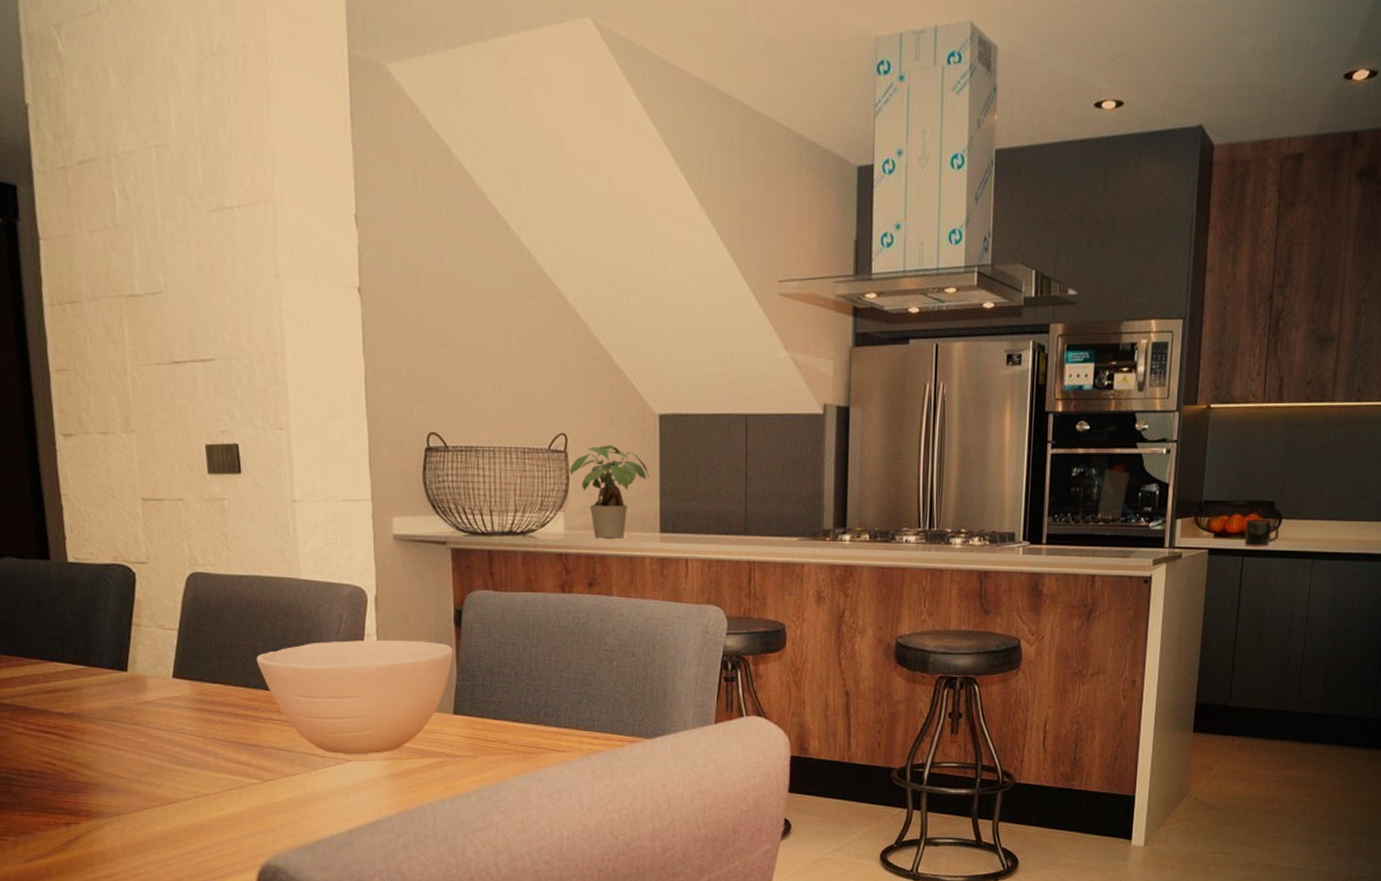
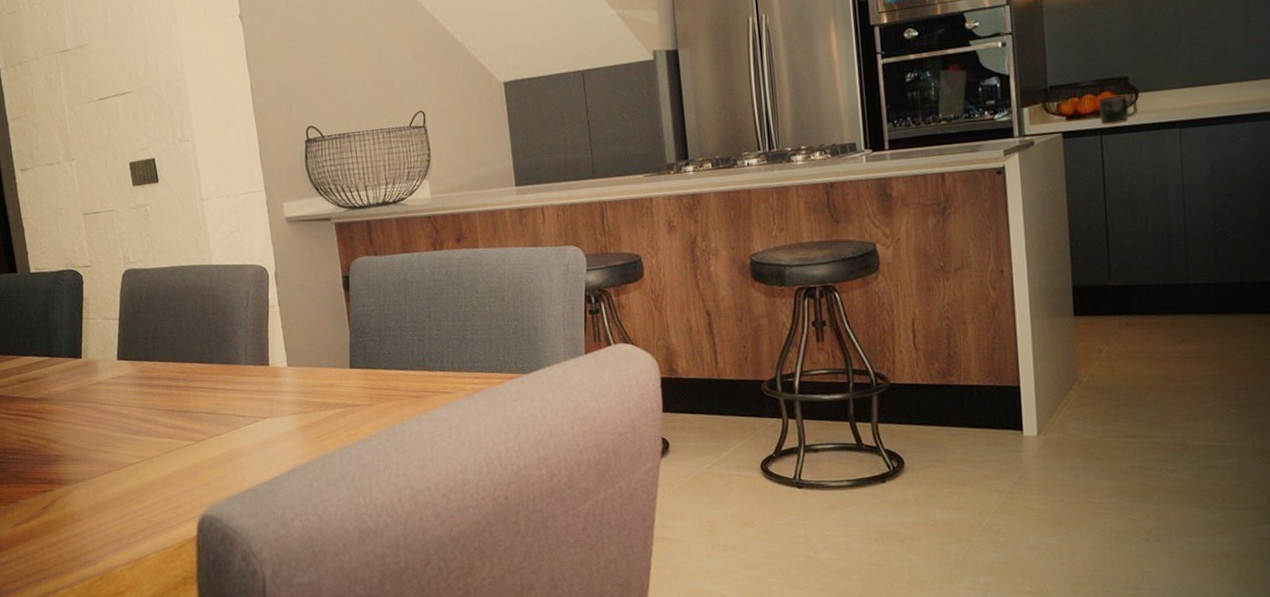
bowl: present [256,639,453,754] -> none [182,306,345,413]
potted plant: present [569,445,650,538] -> none [429,115,501,198]

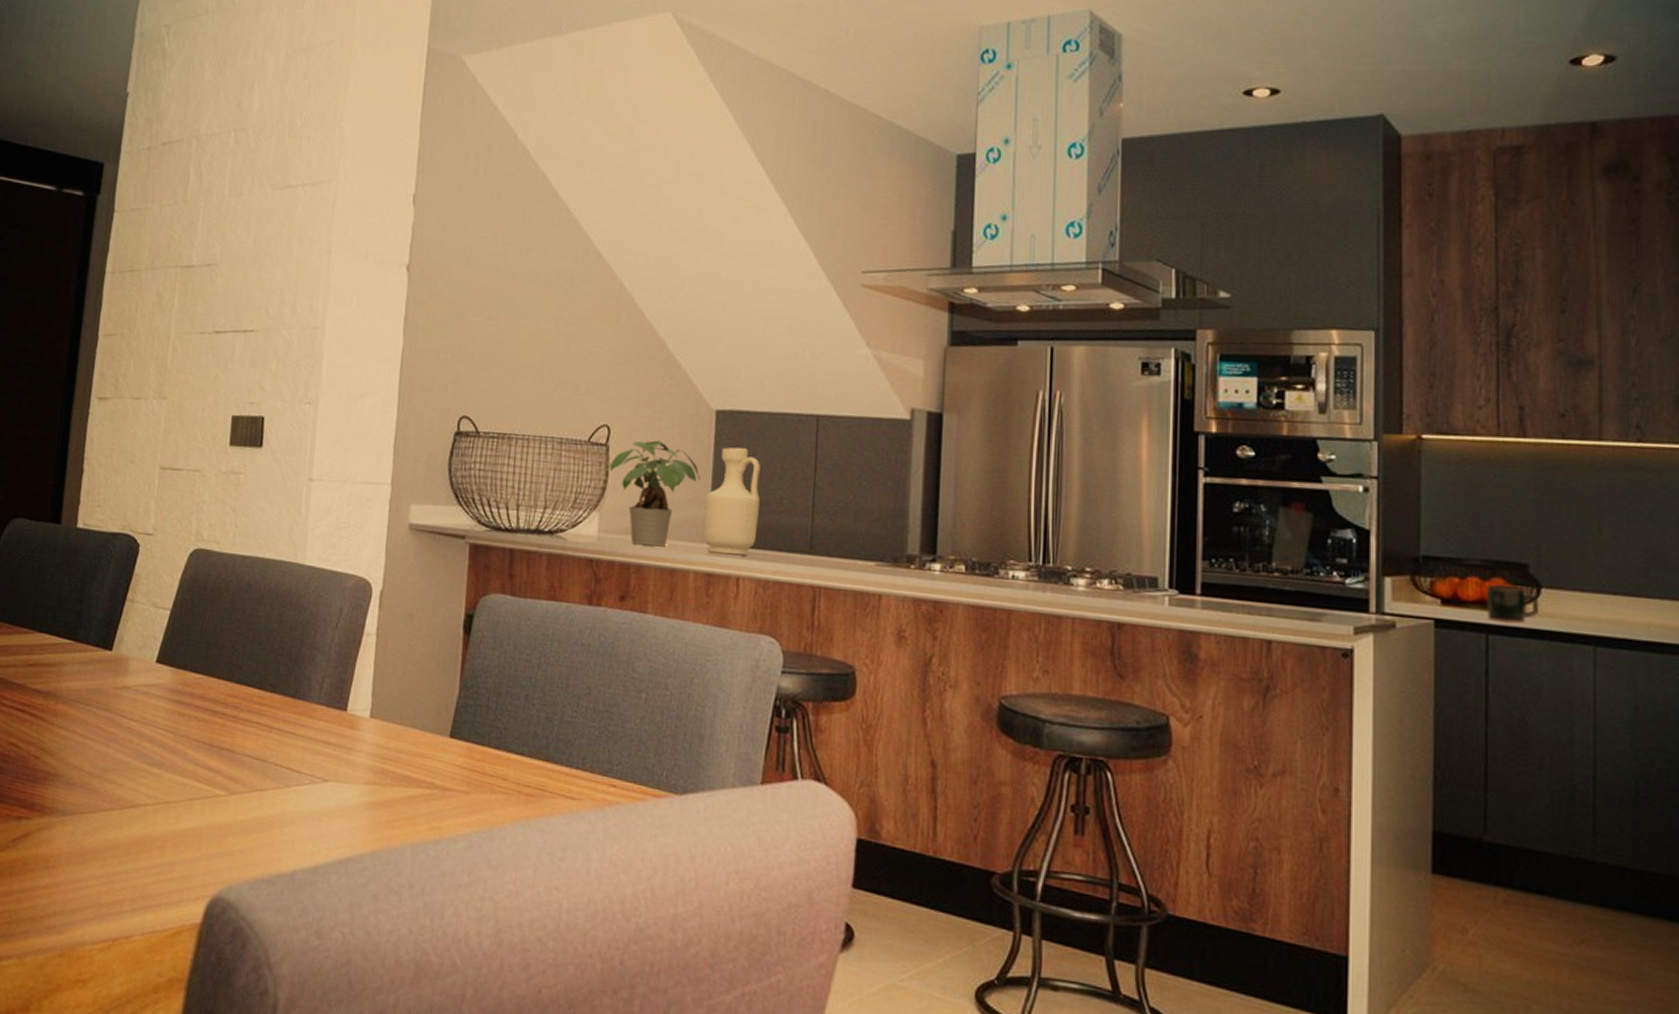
potted plant: none [429,115,501,198] -> present [609,440,701,547]
ceramic jug: none [507,107,551,193] -> present [703,447,760,556]

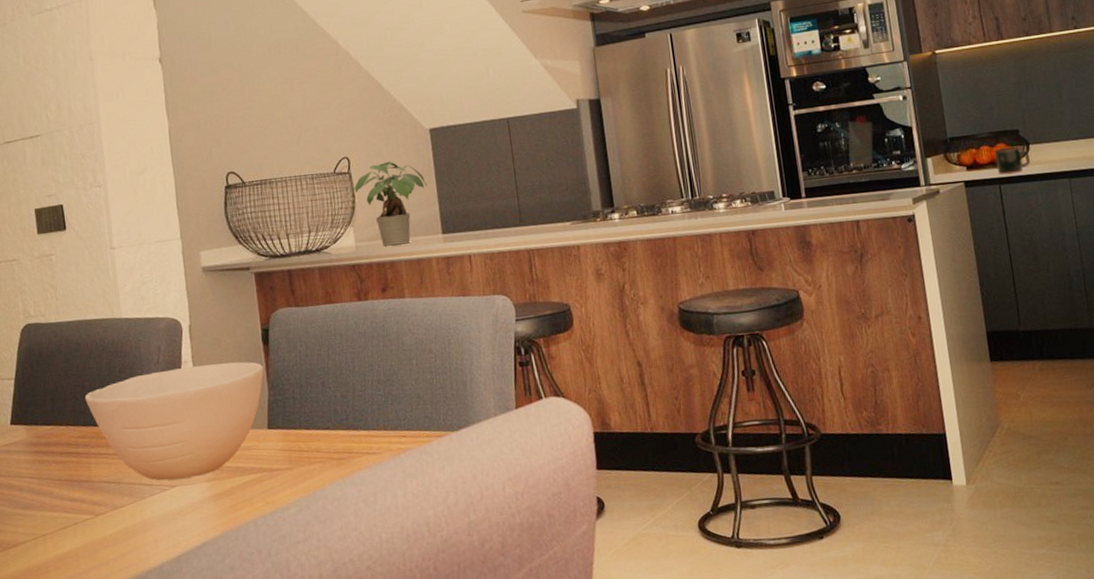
bowl: none [244,637,459,776] -> present [84,361,264,481]
ceramic jug: present [703,447,760,556] -> none [433,154,478,241]

